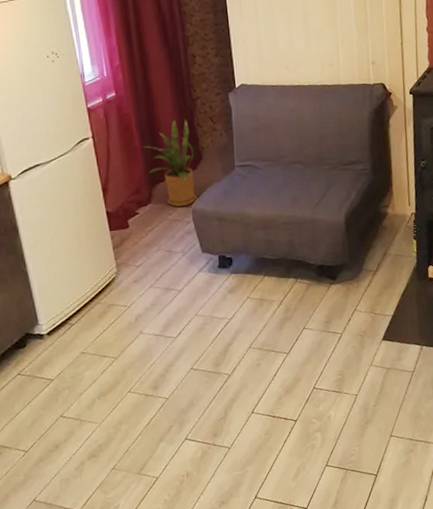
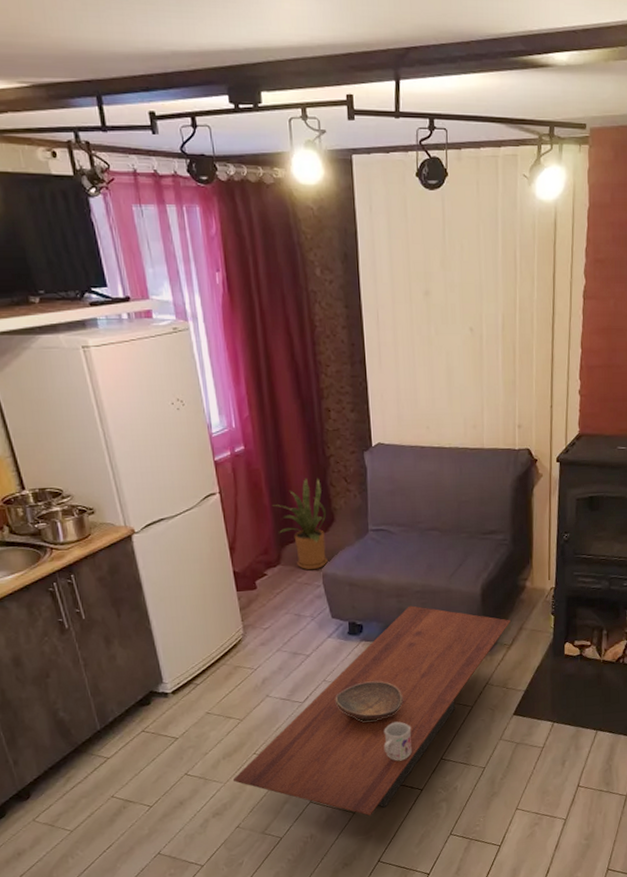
coffee table: none [109,237,375,450] -> present [233,605,511,815]
decorative bowl: none [207,312,274,355] -> present [335,681,403,722]
mug: none [256,352,285,393] -> present [384,721,412,761]

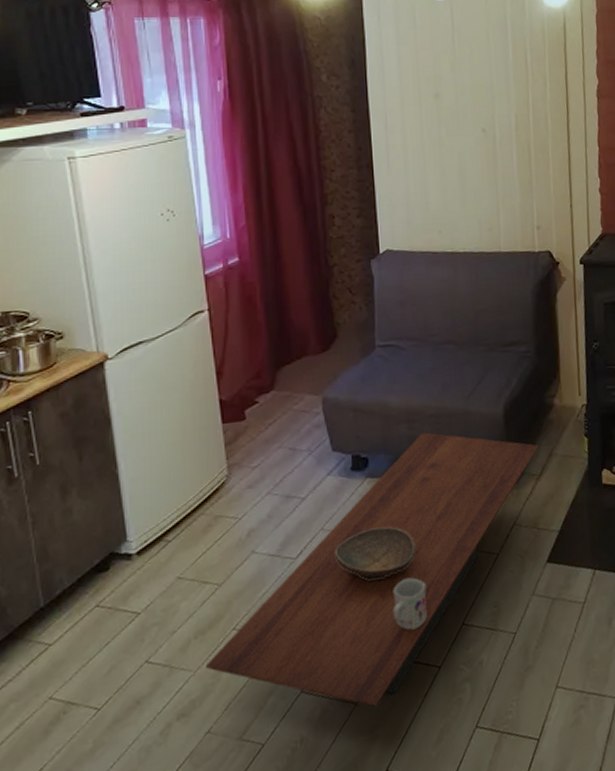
house plant: present [272,478,328,570] -> none [267,290,329,395]

